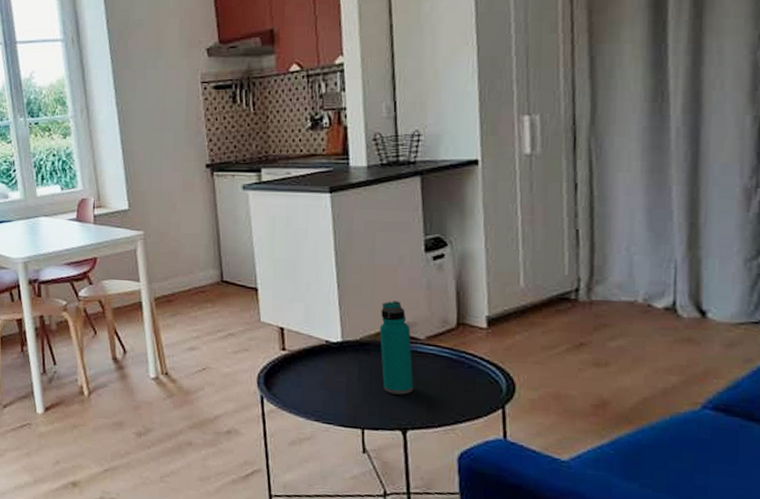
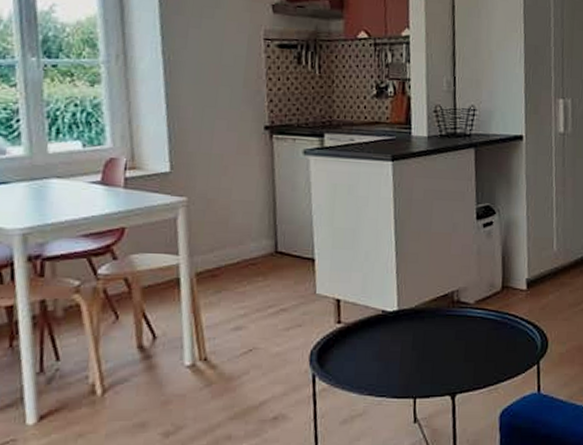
water bottle: present [380,301,414,395] -> none [434,267,463,360]

